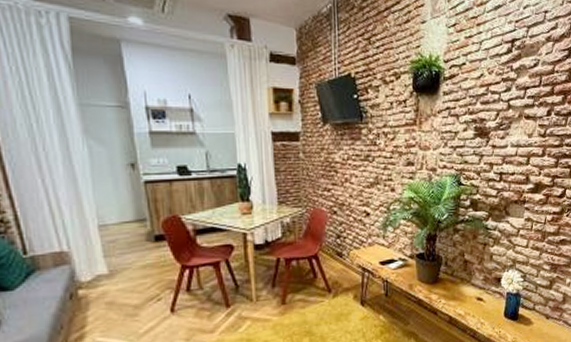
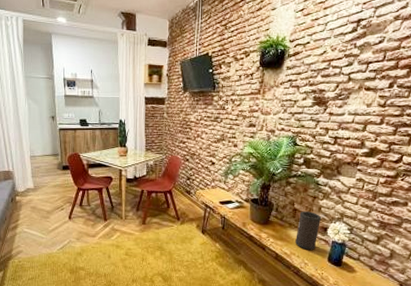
speaker: none [469,261,494,307] -> present [295,211,322,250]

